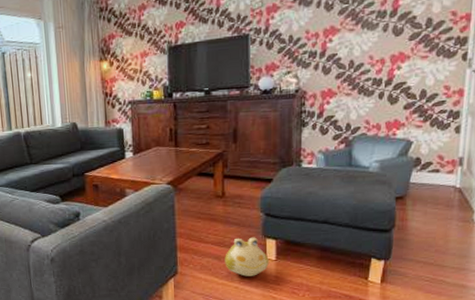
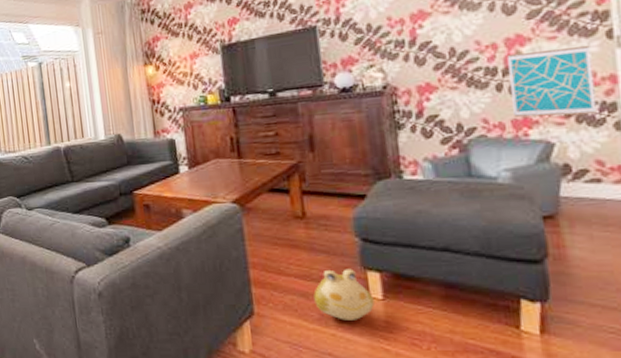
wall art: none [387,64,450,121] -> present [508,44,597,118]

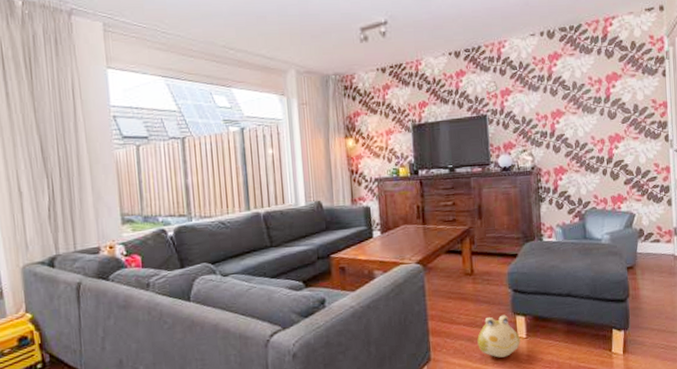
wall art: present [508,44,597,118] -> none [610,144,659,195]

